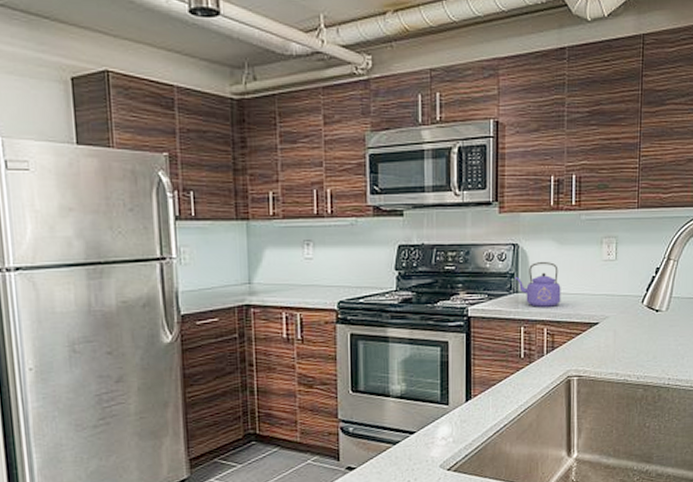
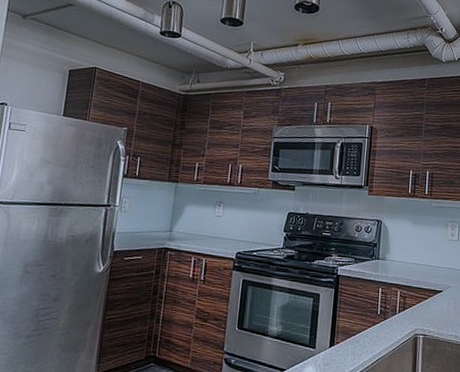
kettle: present [515,262,561,307] -> none [377,236,413,274]

